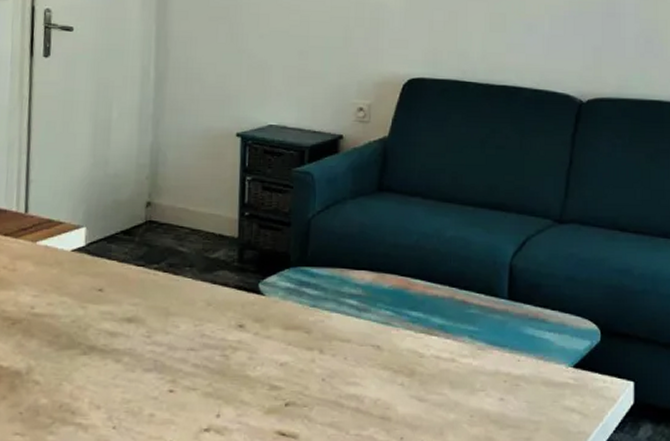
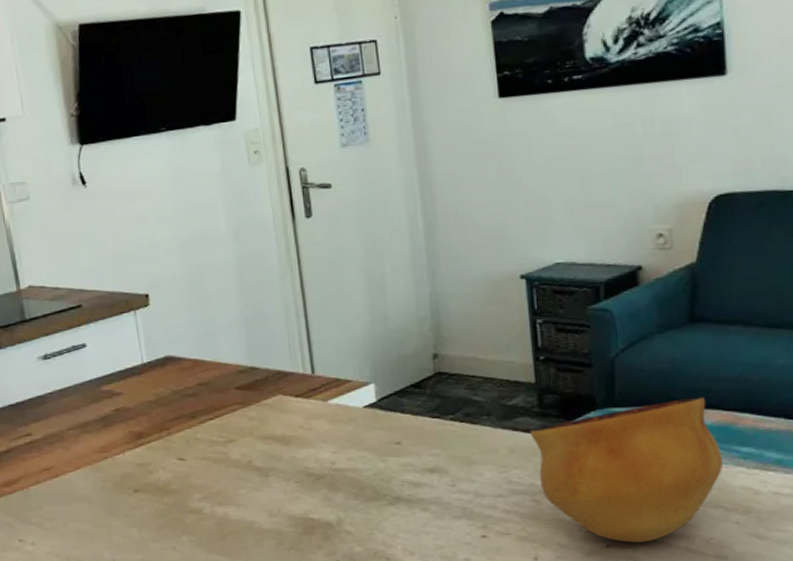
bowl: none [228,261,394,402] -> present [530,397,723,543]

